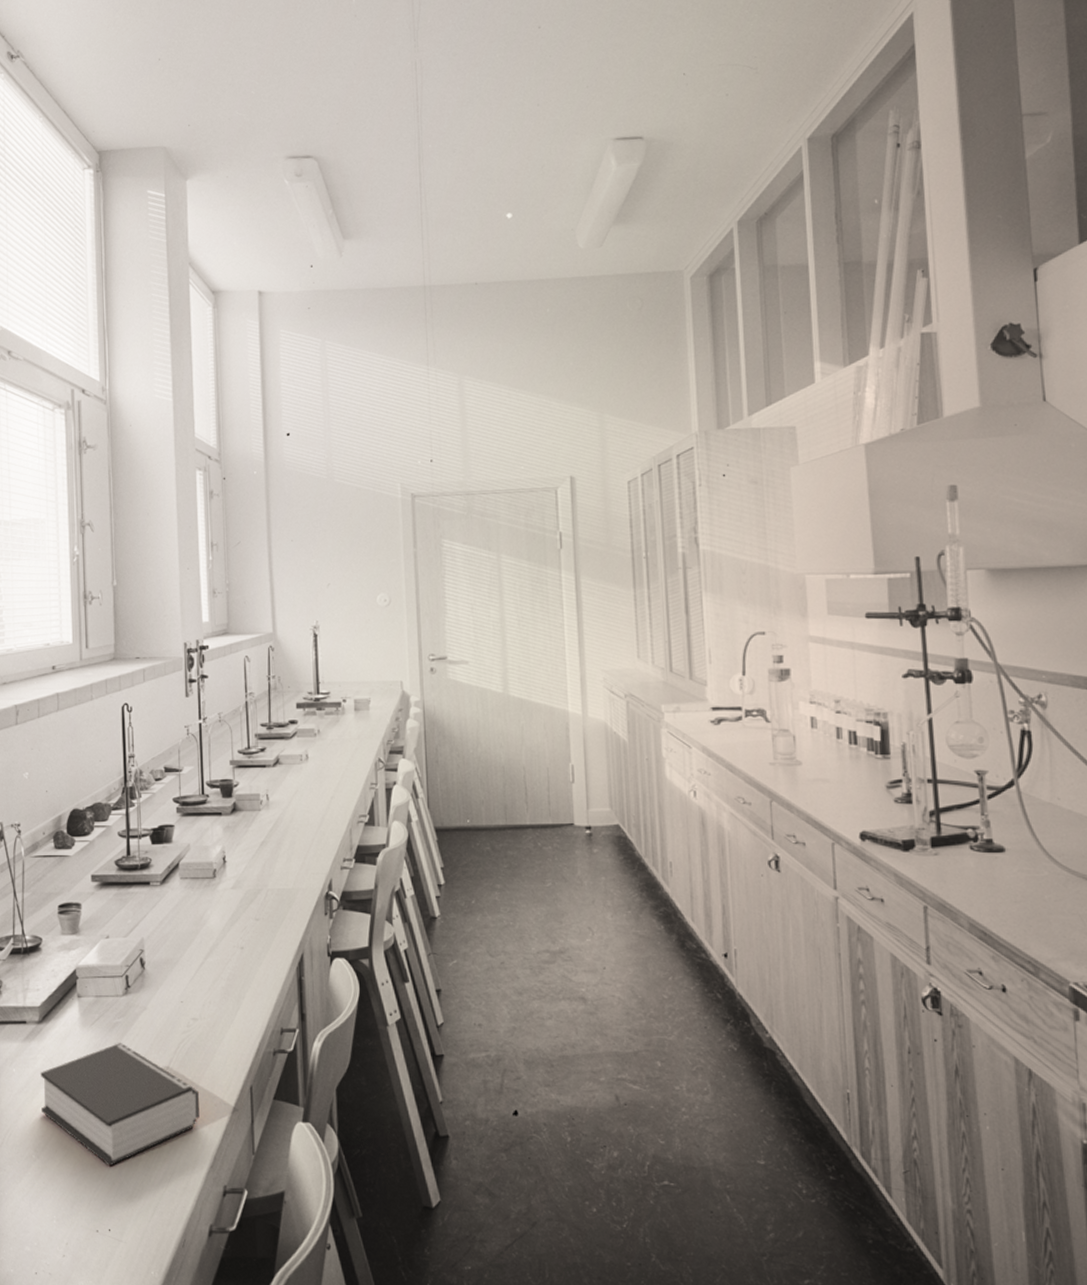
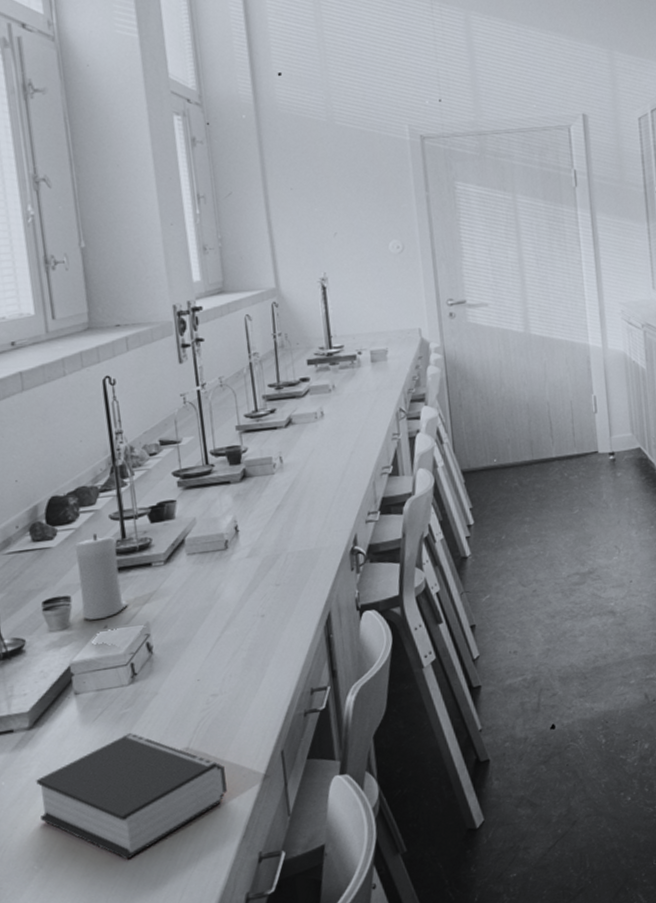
candle: none [88,848,128,930] -> present [74,534,128,621]

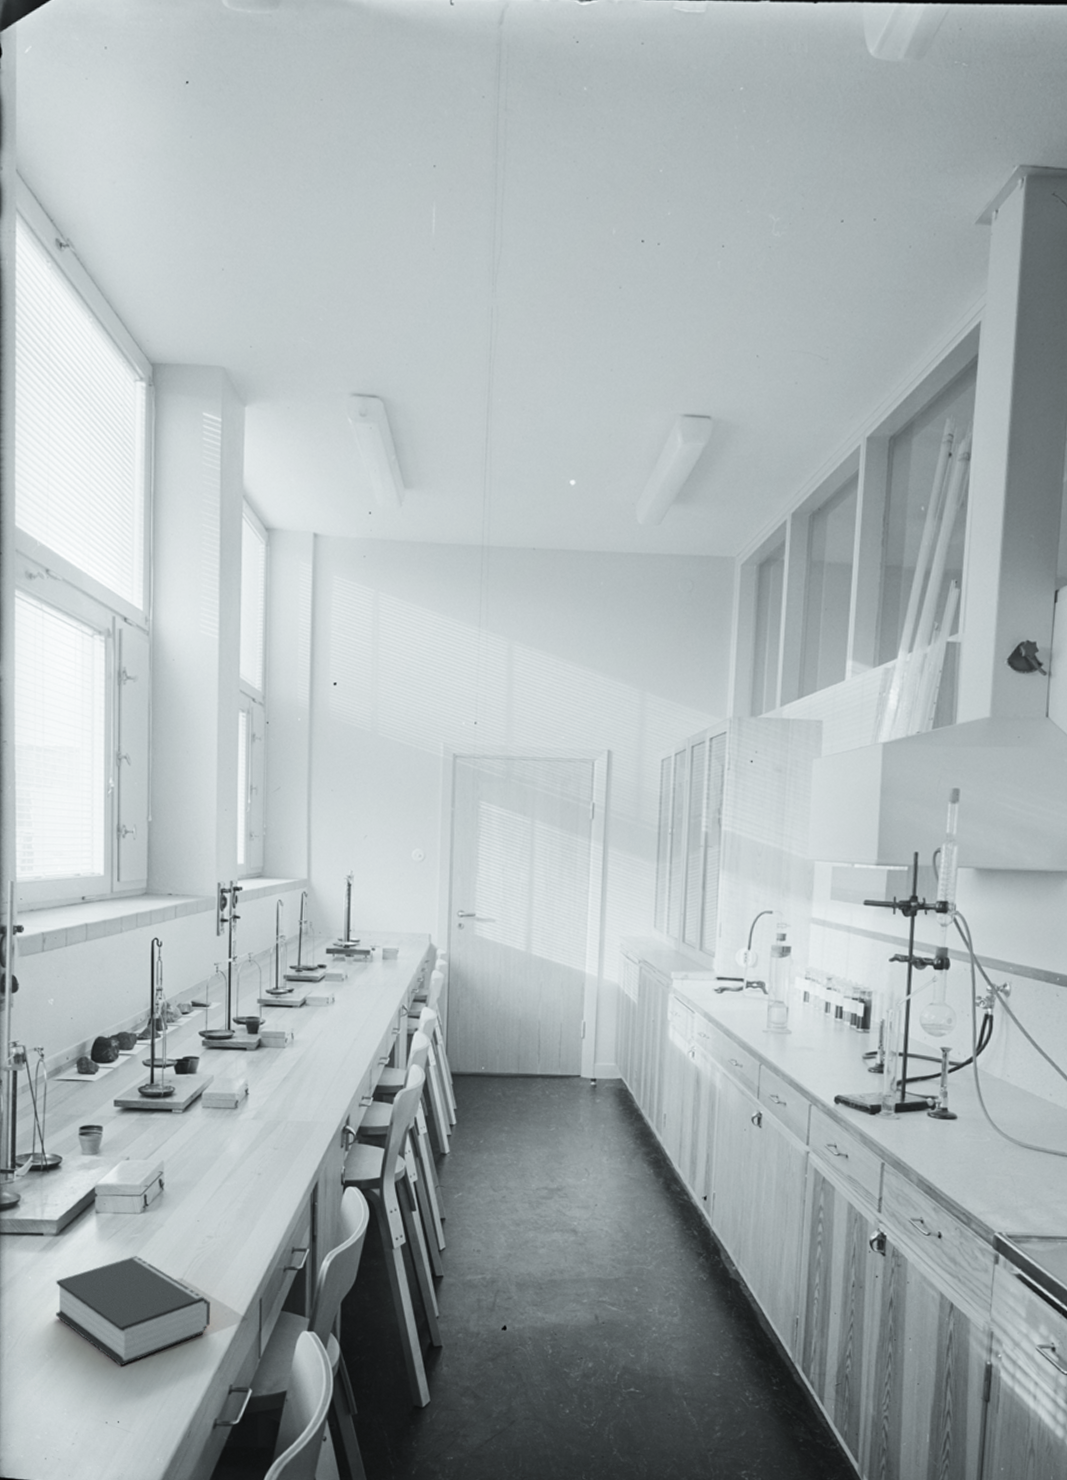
candle: present [74,534,128,621] -> none [111,1075,148,1152]

